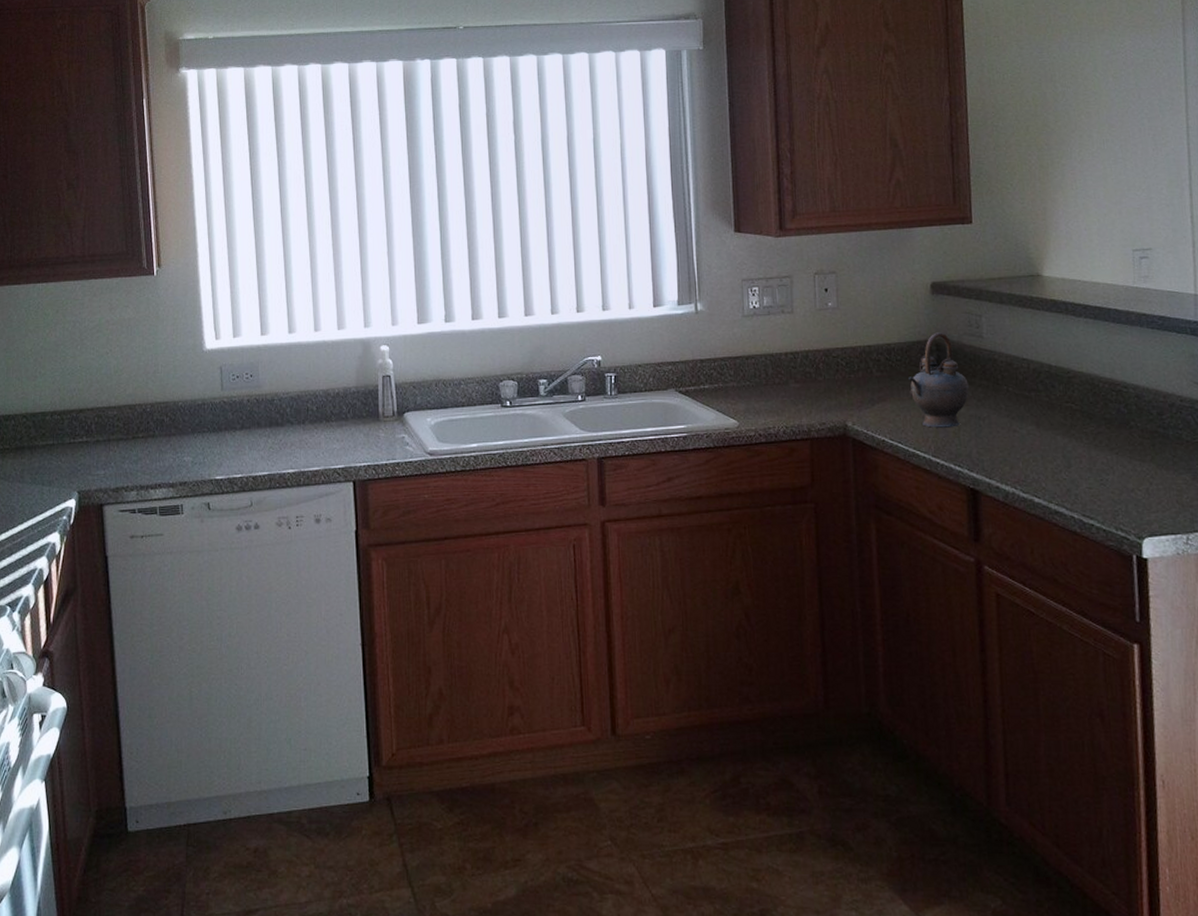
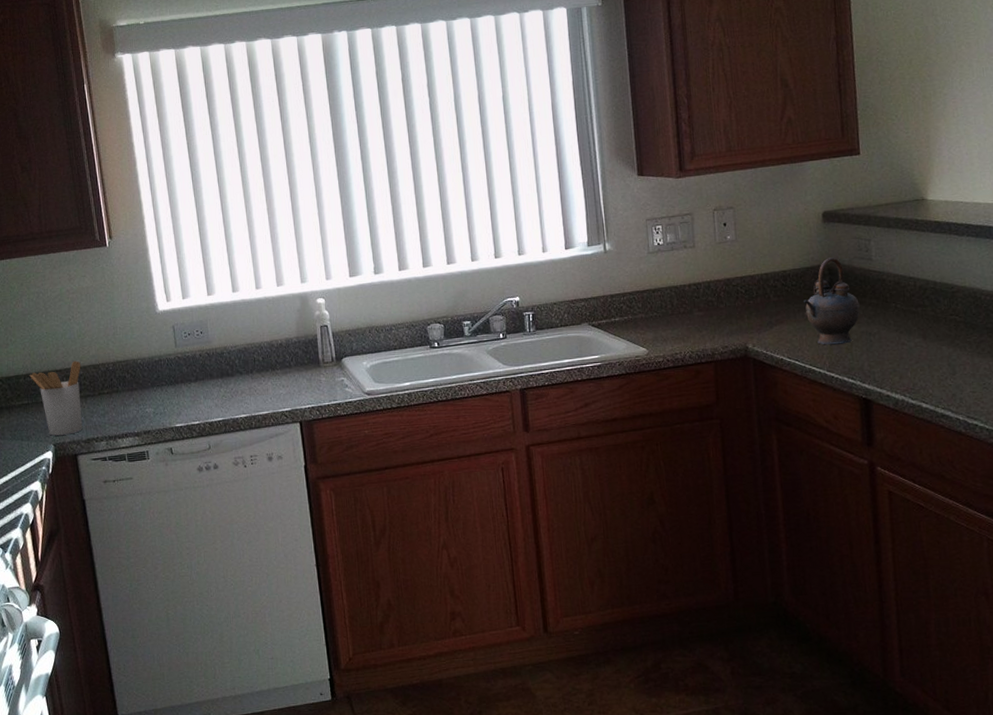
utensil holder: none [57,399,116,482] -> present [29,360,83,436]

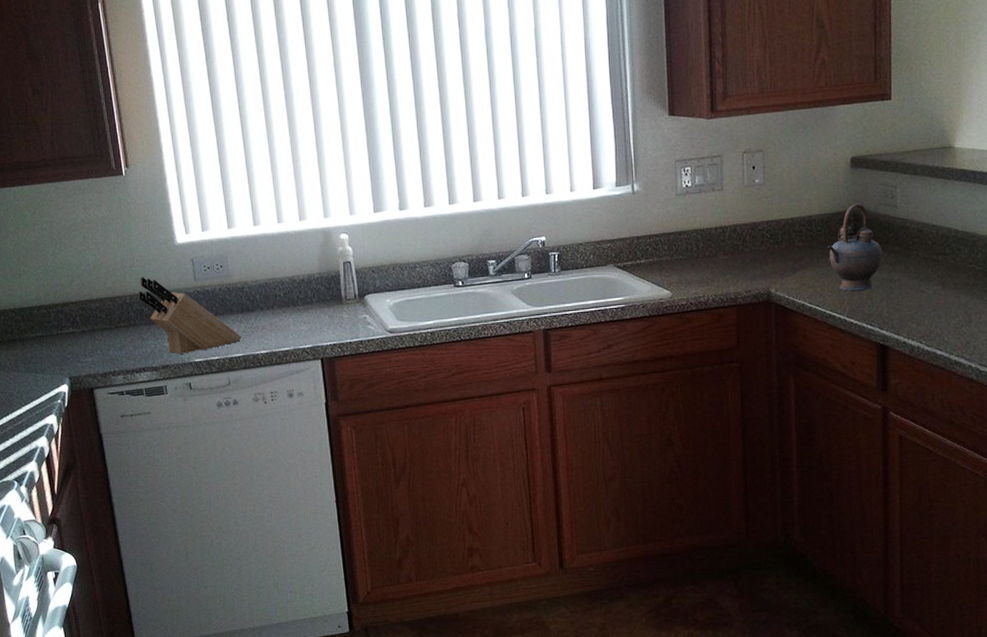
utensil holder: present [29,360,83,436] -> none [43,293,99,369]
knife block: none [120,344,222,420] -> present [138,276,242,354]

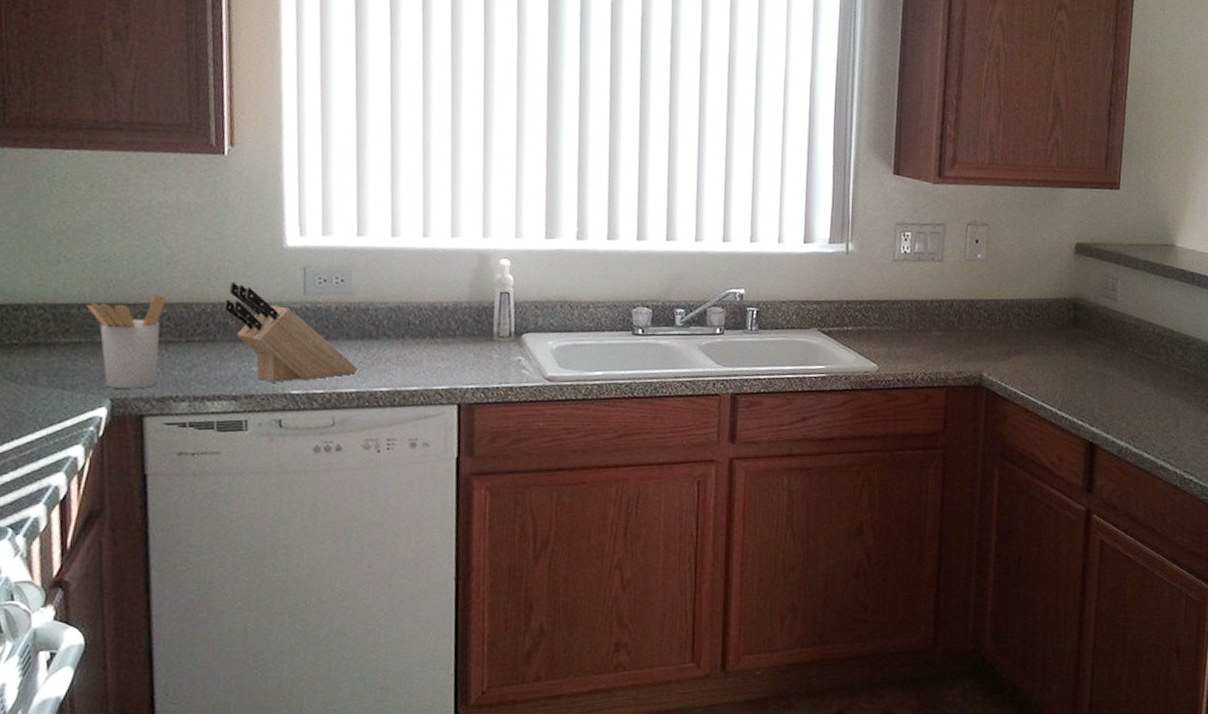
utensil holder: none [43,293,99,369] -> present [87,294,166,389]
teapot: present [828,203,882,291] -> none [1044,292,1099,384]

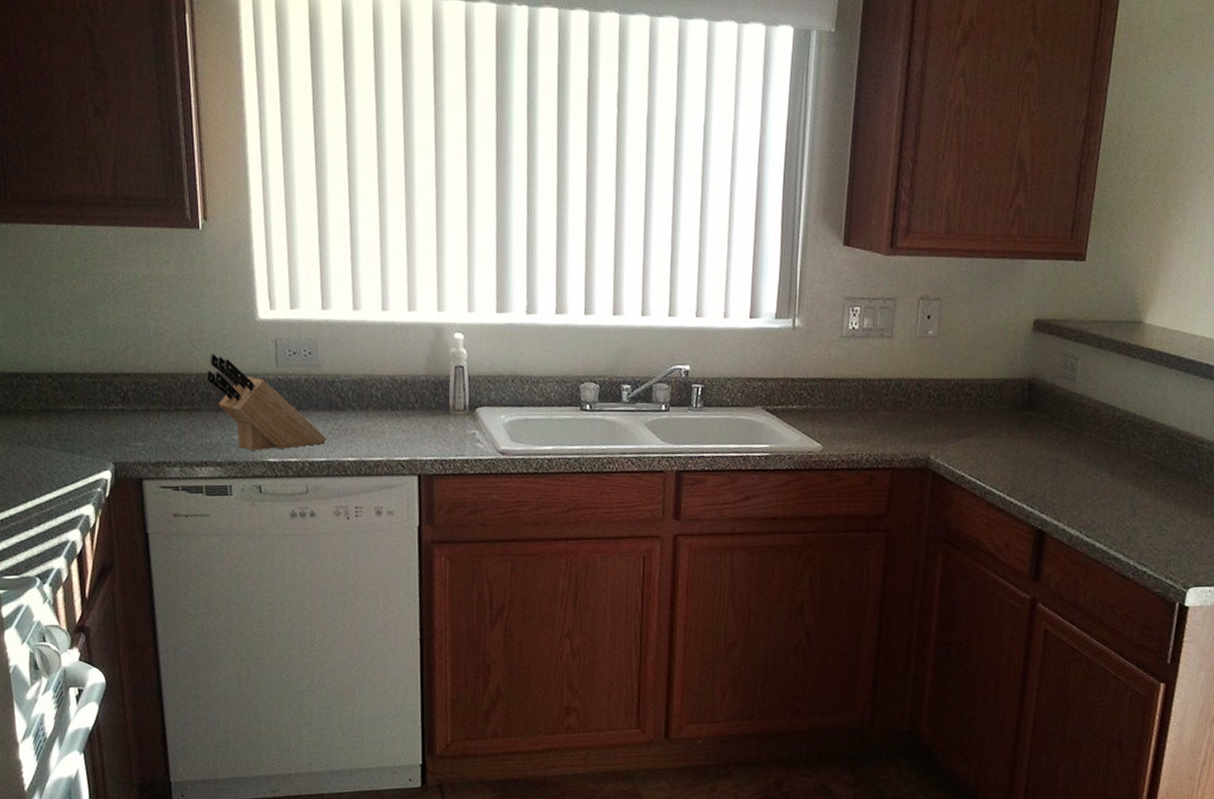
utensil holder: present [87,294,166,389] -> none [88,365,156,454]

